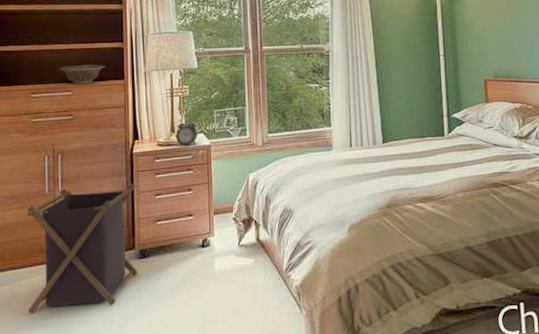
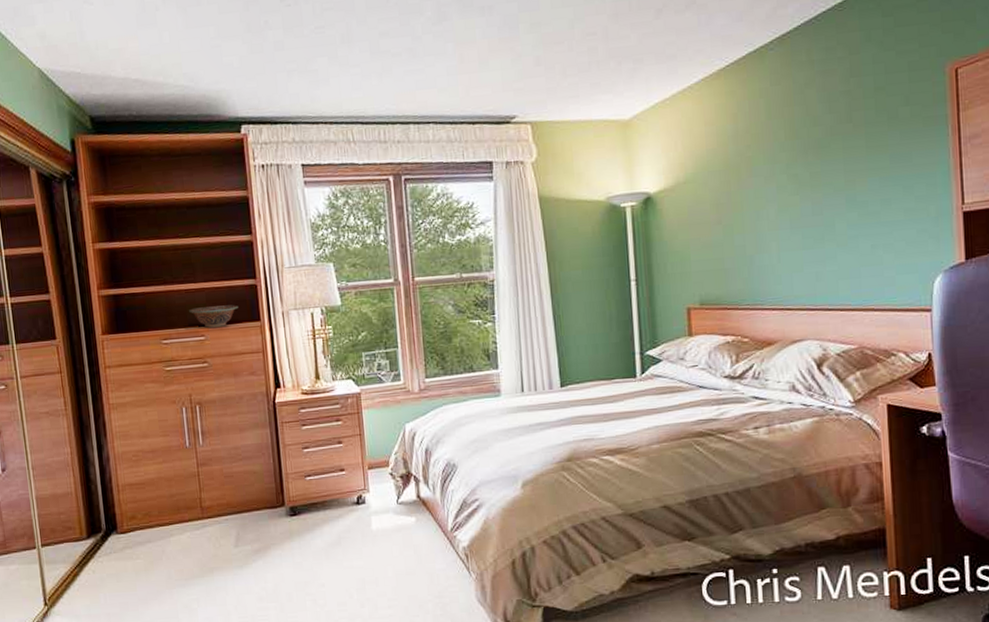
laundry basket: present [27,183,138,314] -> none [169,435,290,571]
alarm clock: present [176,122,198,146] -> none [321,367,346,394]

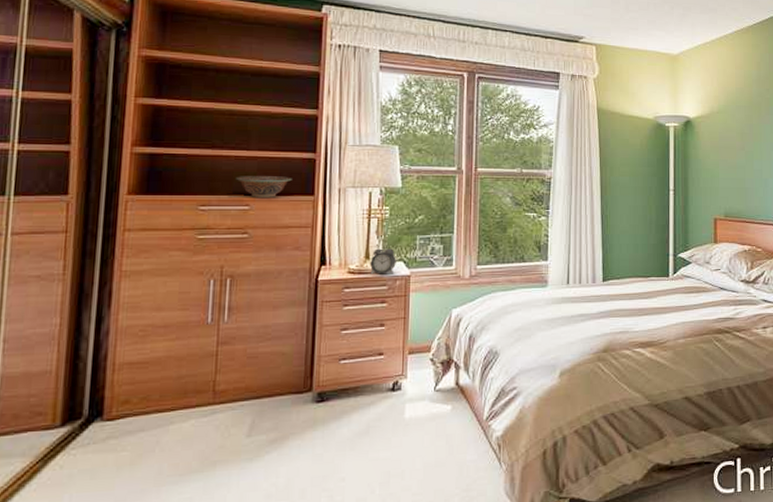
alarm clock: none [321,367,346,394] -> present [370,248,396,275]

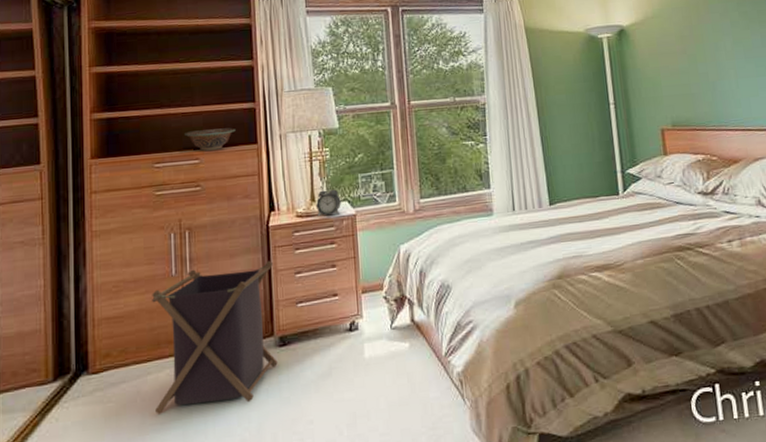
laundry basket: none [175,315,318,466] -> present [152,260,278,414]

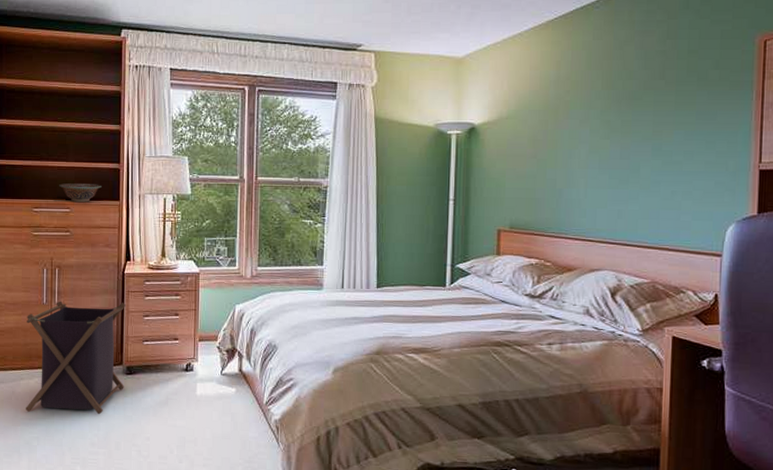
alarm clock: present [316,189,341,217] -> none [166,248,188,271]

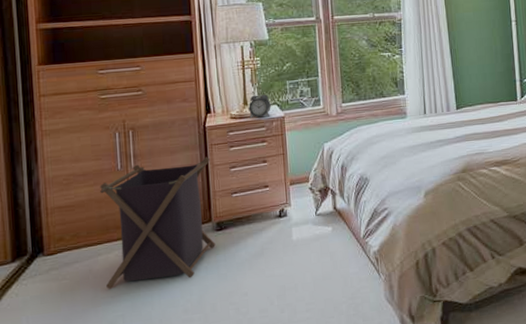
decorative bowl: present [58,183,102,202] -> none [125,38,173,59]
alarm clock: none [166,248,188,271] -> present [248,94,271,119]

